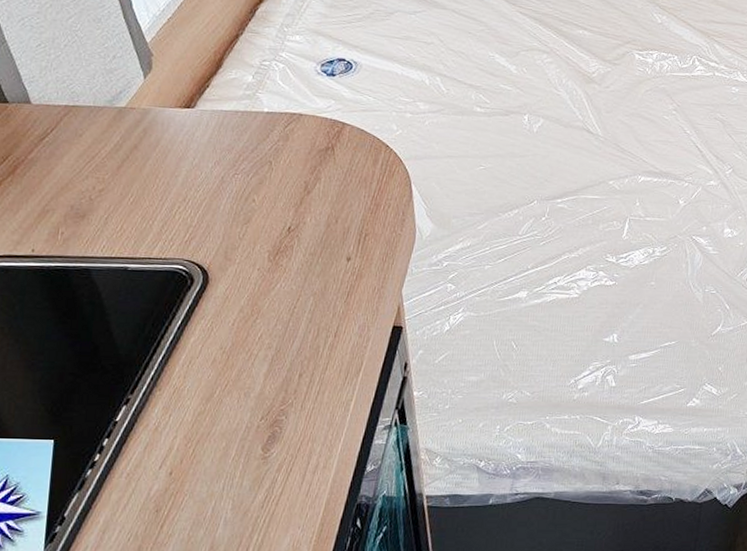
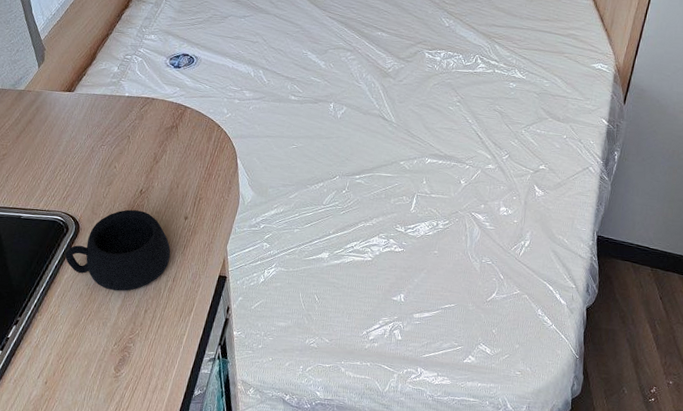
mug: none [191,251,331,354] -> present [65,209,171,291]

